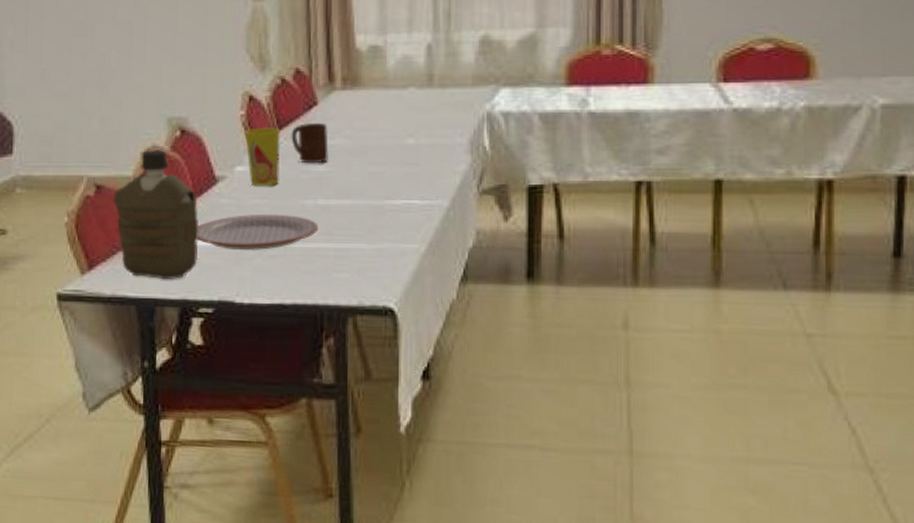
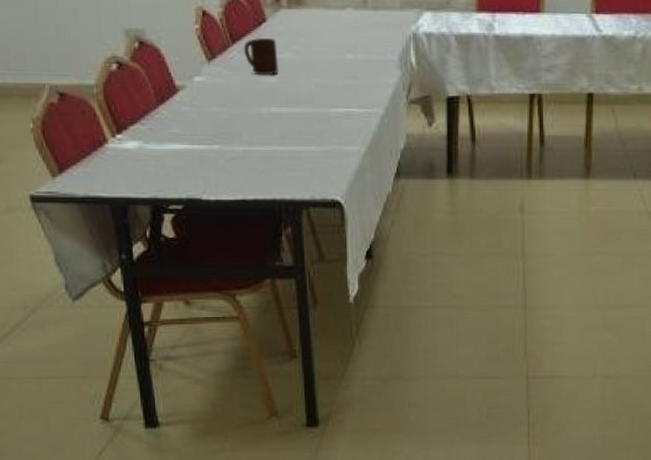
water bottle: present [113,149,199,280] -> none [77,59,165,181]
plate: present [196,214,319,250] -> none [162,120,273,153]
cup: present [244,127,280,187] -> none [200,41,236,96]

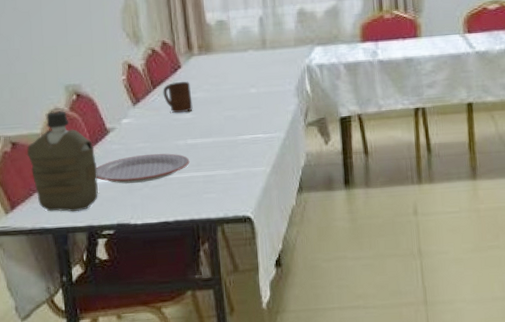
water bottle: none [77,59,165,181] -> present [26,110,98,212]
plate: none [162,120,273,153] -> present [96,153,190,184]

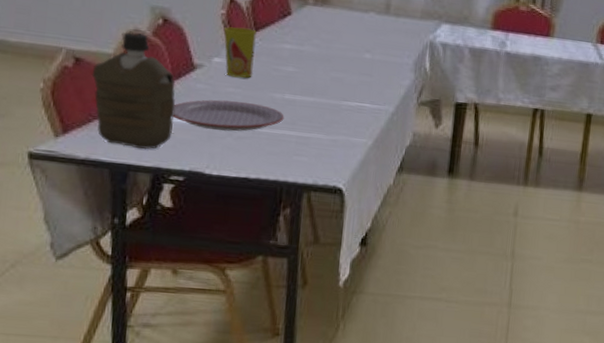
cup: none [126,87,158,134] -> present [223,27,257,78]
cup: present [163,81,193,113] -> none [265,29,299,64]

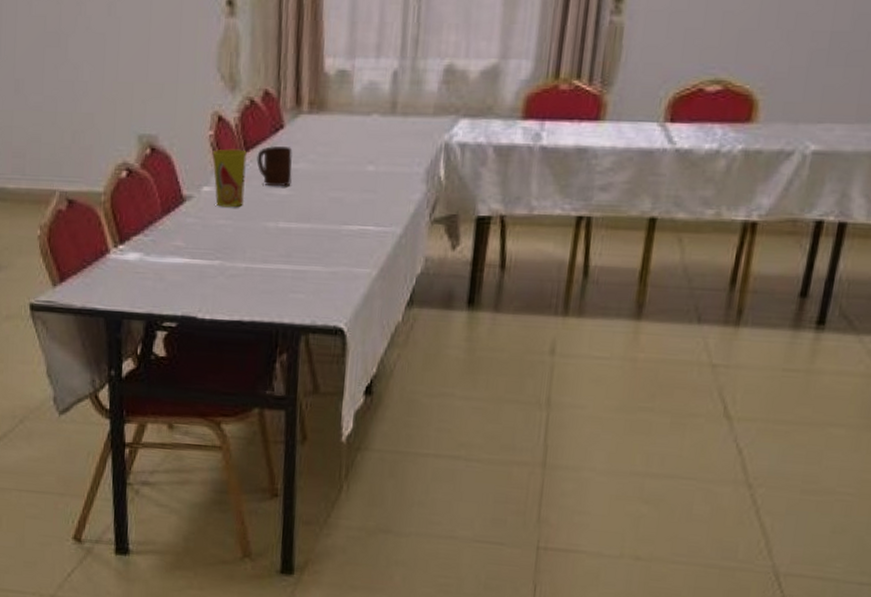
water bottle: present [91,31,176,150] -> none [84,165,166,295]
plate: present [172,100,284,131] -> none [163,234,279,269]
cup: none [265,29,299,64] -> present [256,146,292,187]

